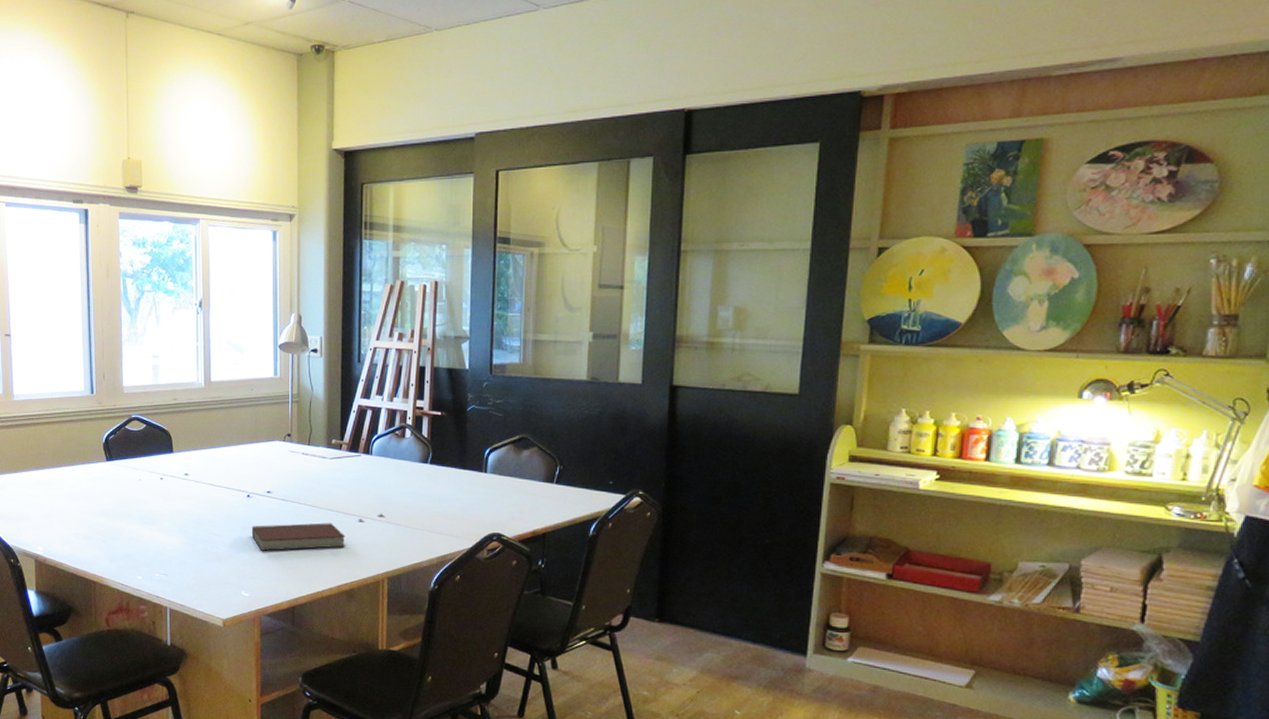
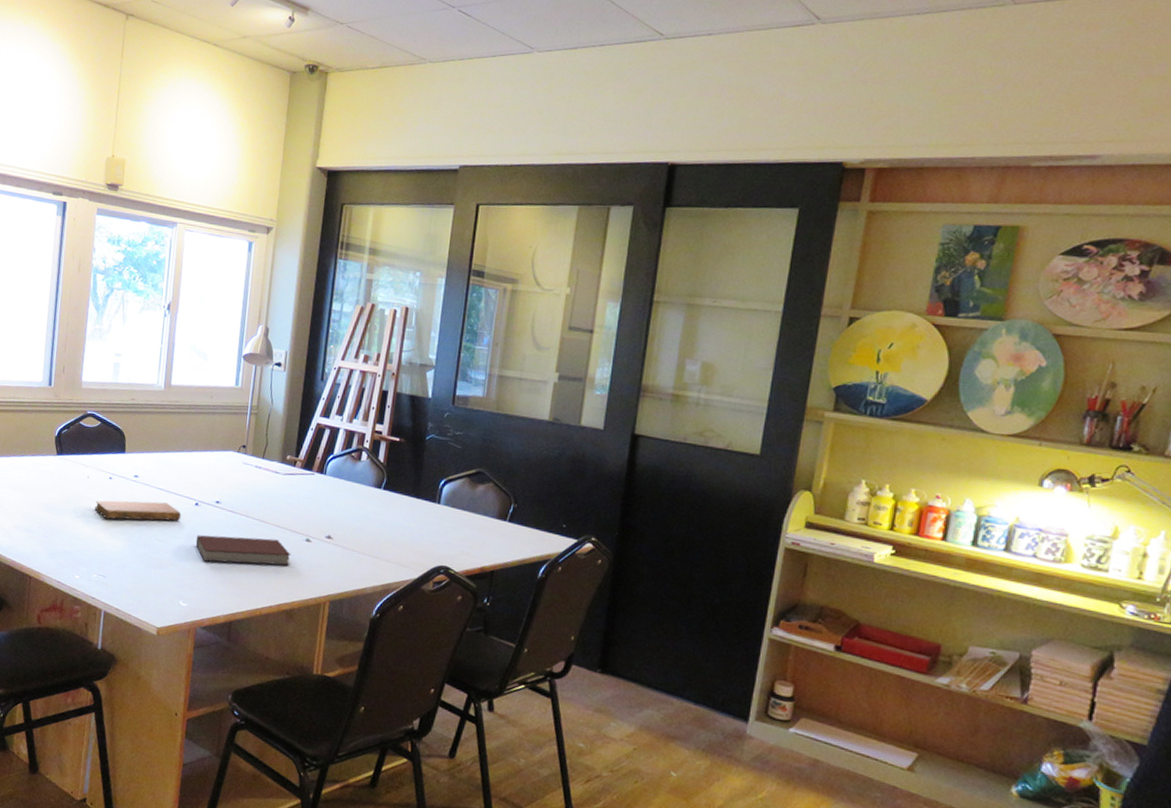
notebook: none [149,497,235,519] -> present [94,500,182,521]

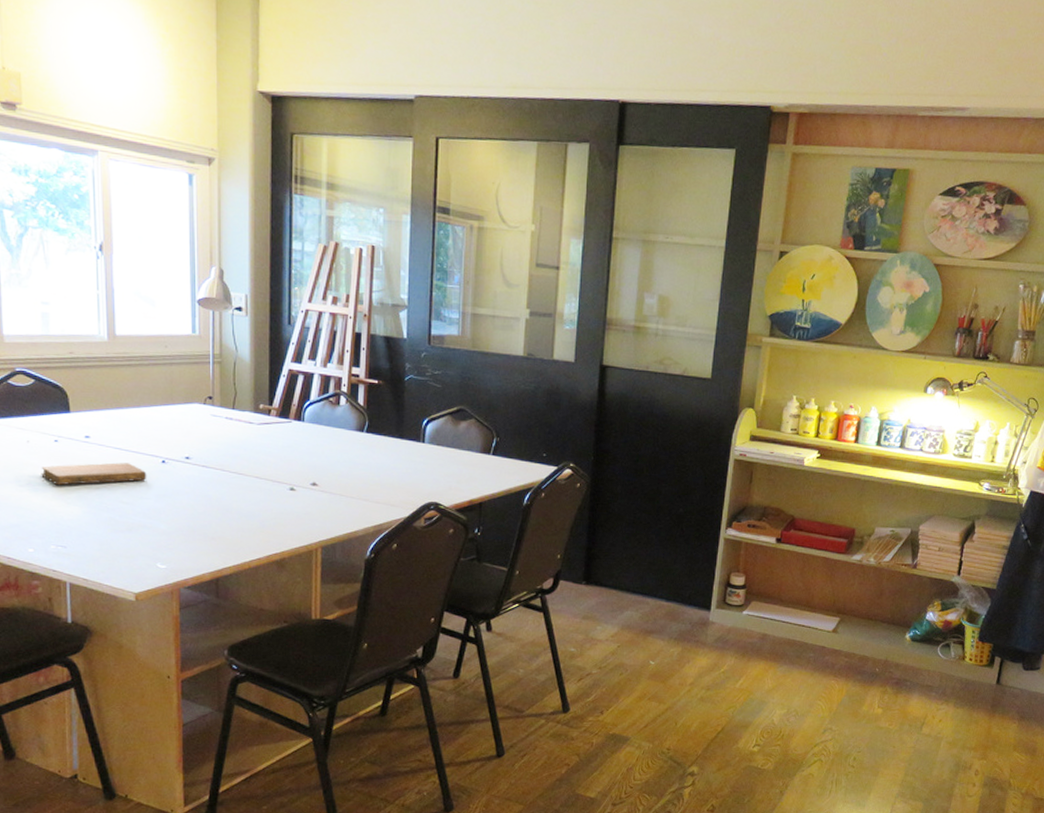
notebook: present [195,535,291,566] -> none [167,491,276,520]

